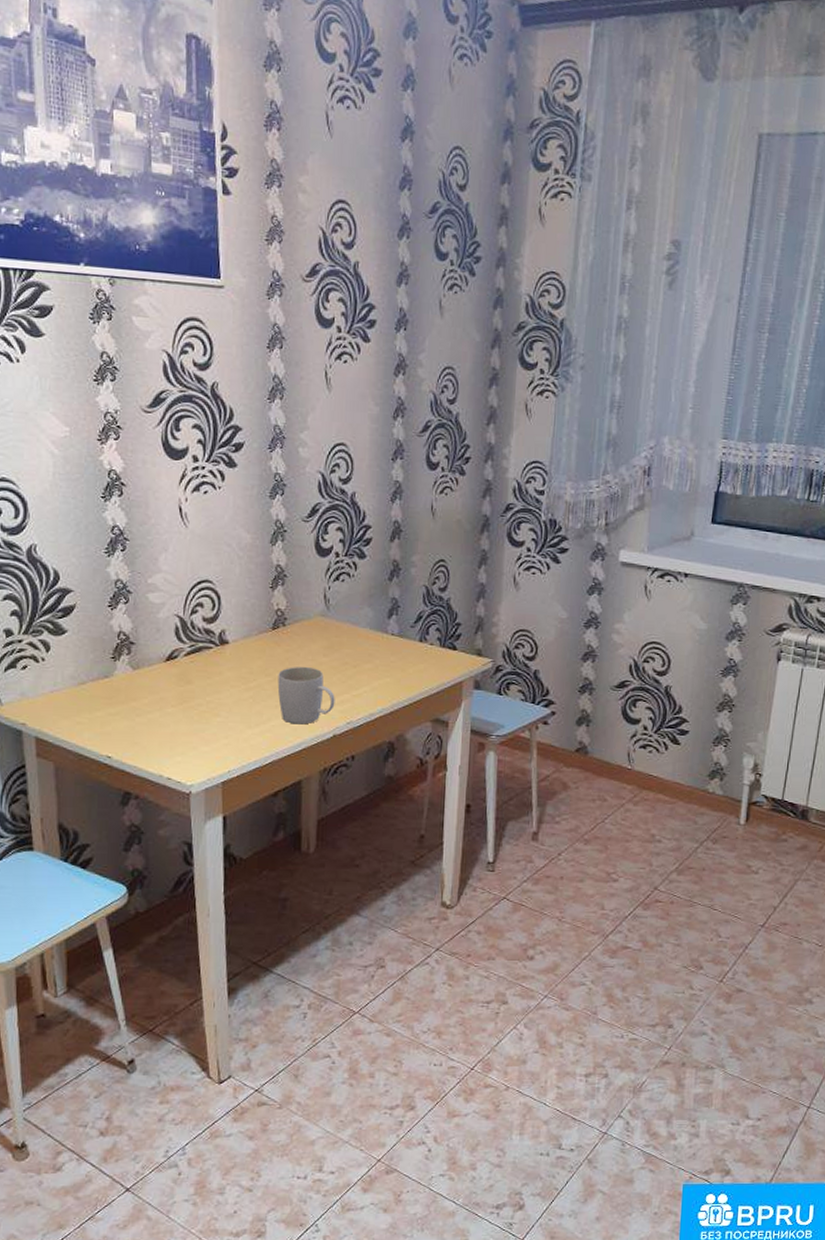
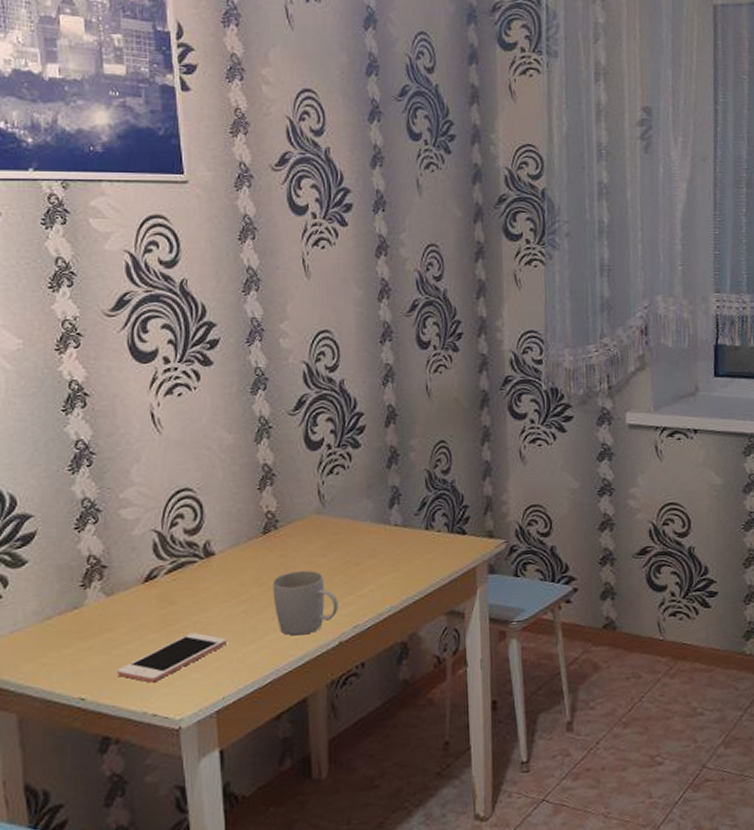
cell phone: none [139,711,234,750] -> present [117,632,226,683]

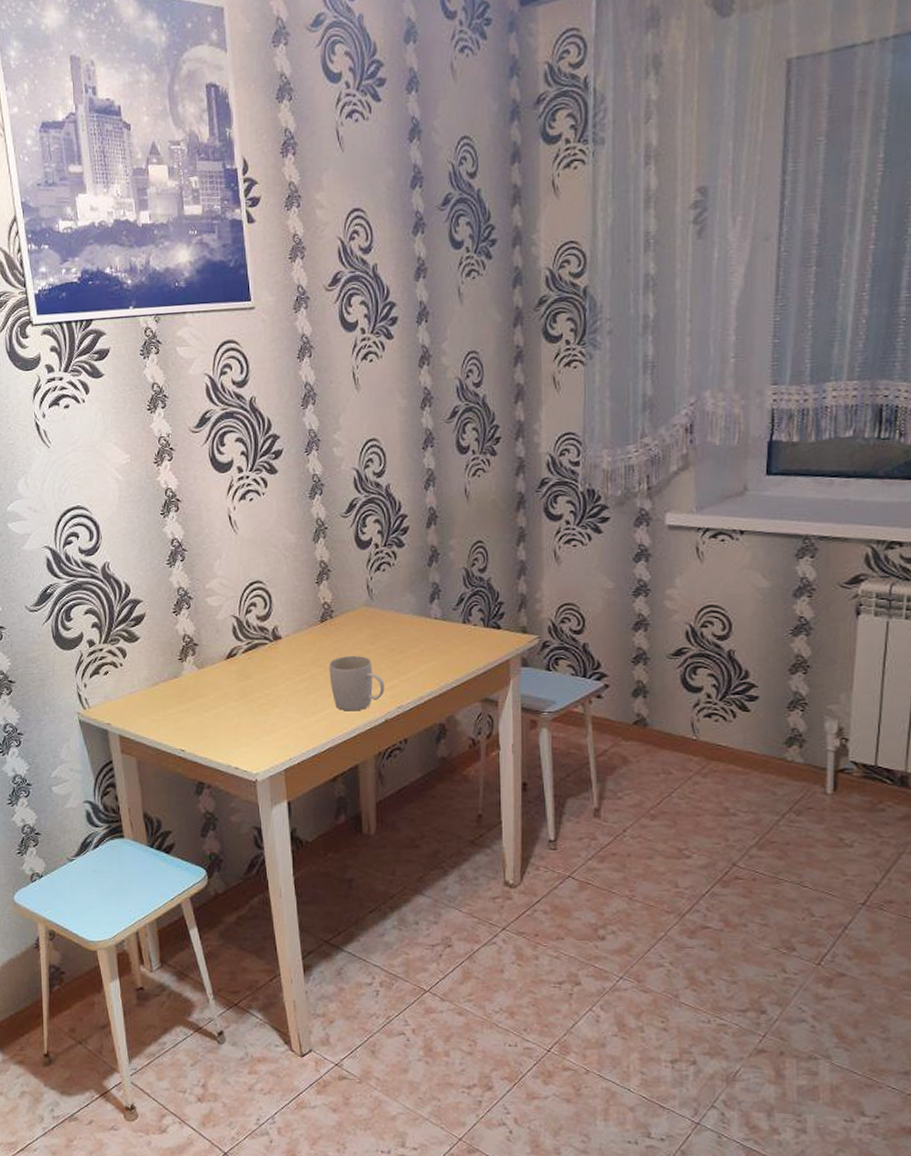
cell phone: present [117,632,226,683] -> none [208,703,292,742]

